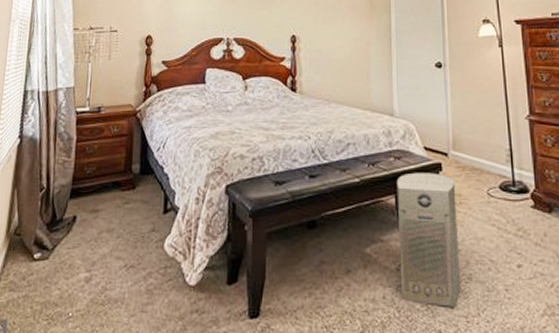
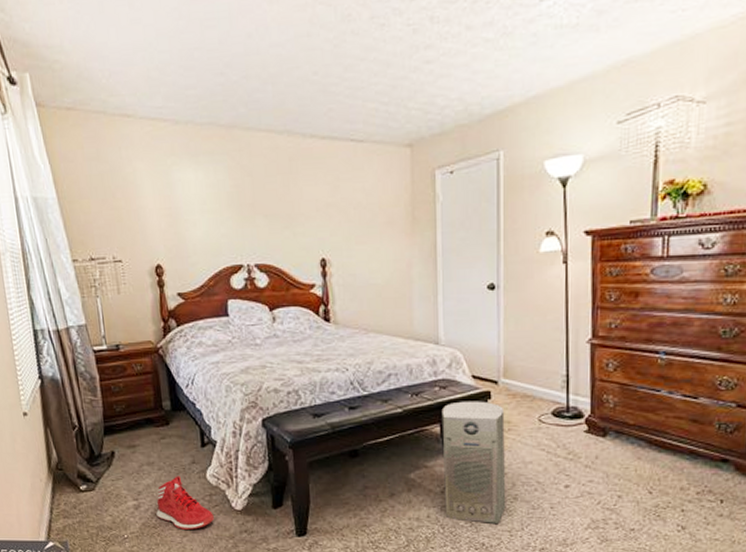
sneaker: none [107,245,166,308] -> present [156,476,214,530]

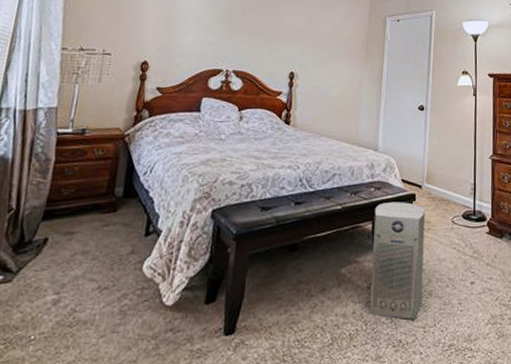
sneaker: present [156,476,214,530] -> none [76,267,141,329]

